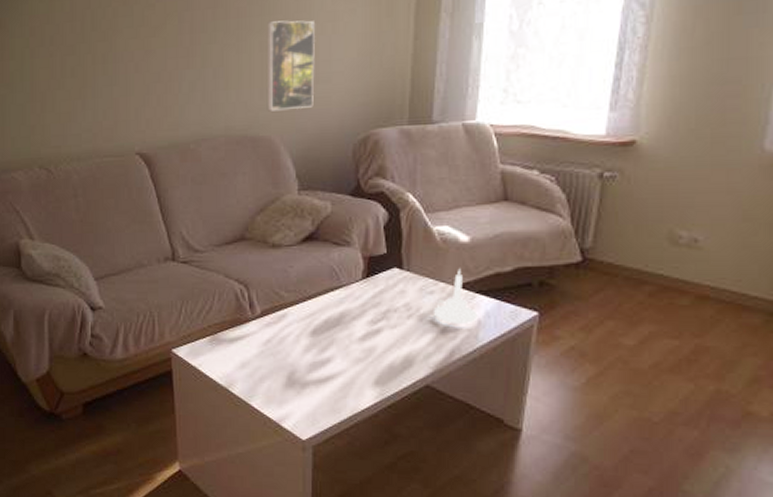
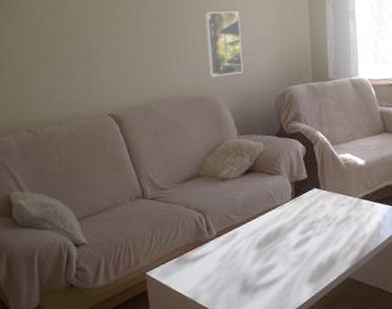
candle holder: present [433,268,478,325] -> none [345,184,378,228]

